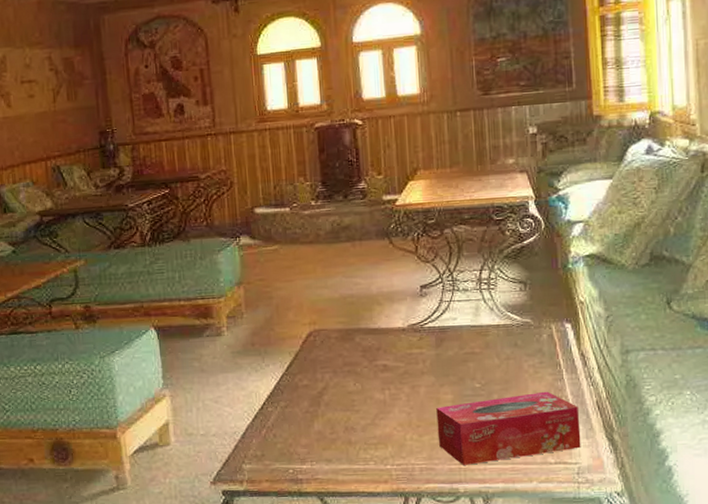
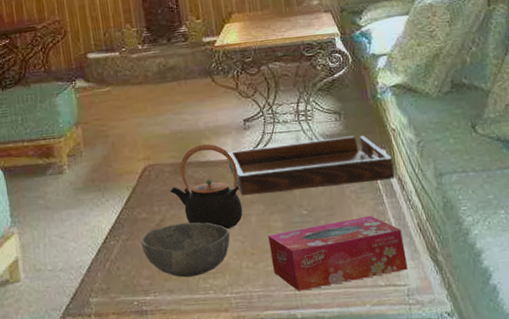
bowl: none [301,391,395,448] -> present [141,222,230,278]
teapot: none [335,310,412,400] -> present [170,144,243,230]
serving tray: none [400,307,578,366] -> present [228,136,396,196]

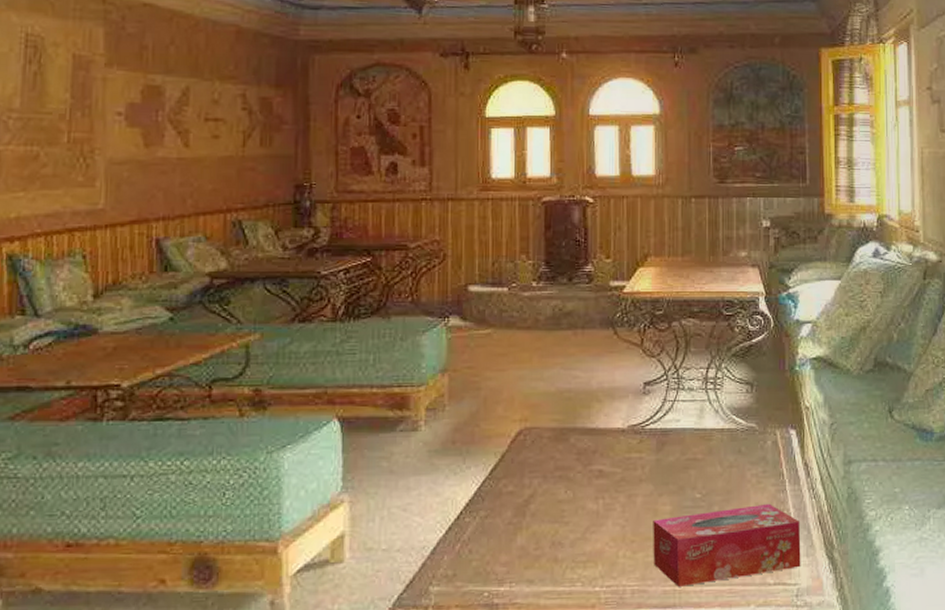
bowl: present [141,222,230,278] -> none [503,500,609,566]
teapot: present [170,144,243,230] -> none [547,408,630,511]
serving tray: present [228,136,396,196] -> none [619,411,802,472]

